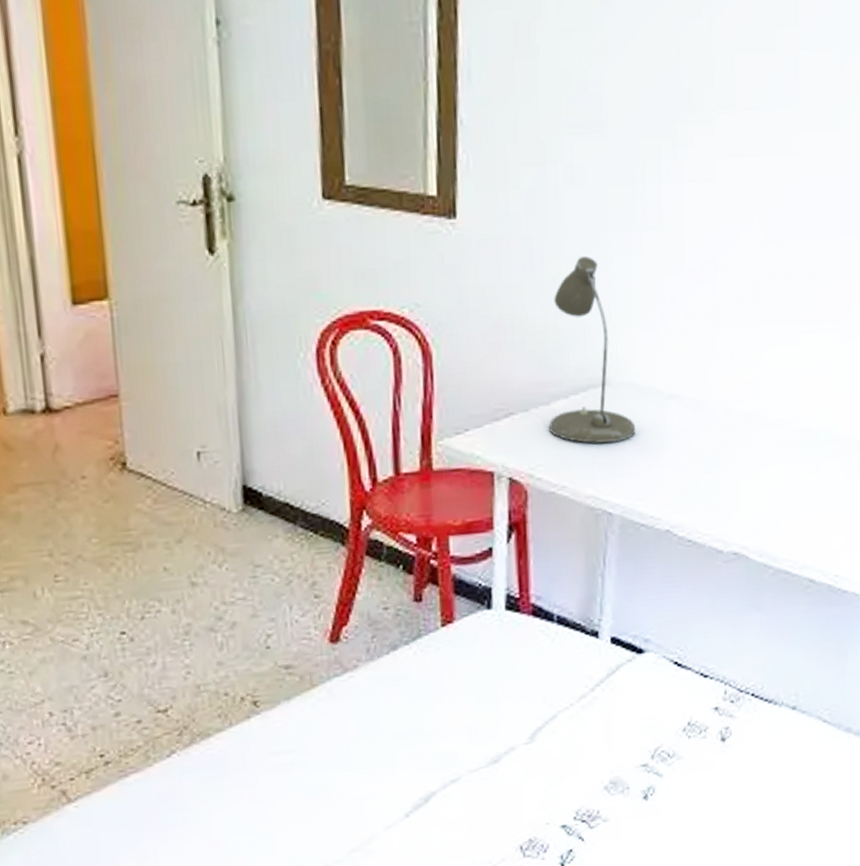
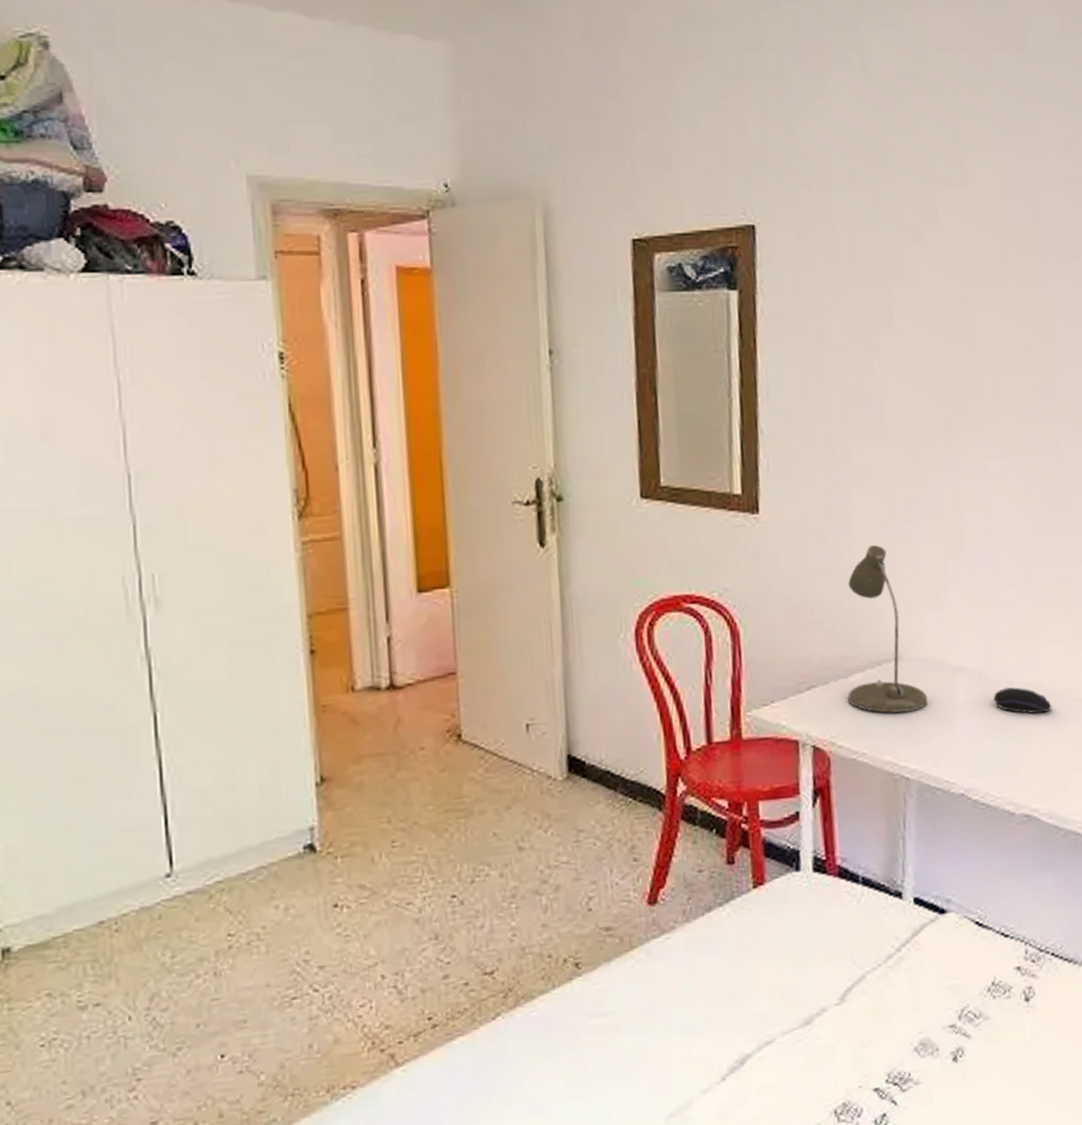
computer mouse: none [707,416,770,446] -> present [993,686,1052,714]

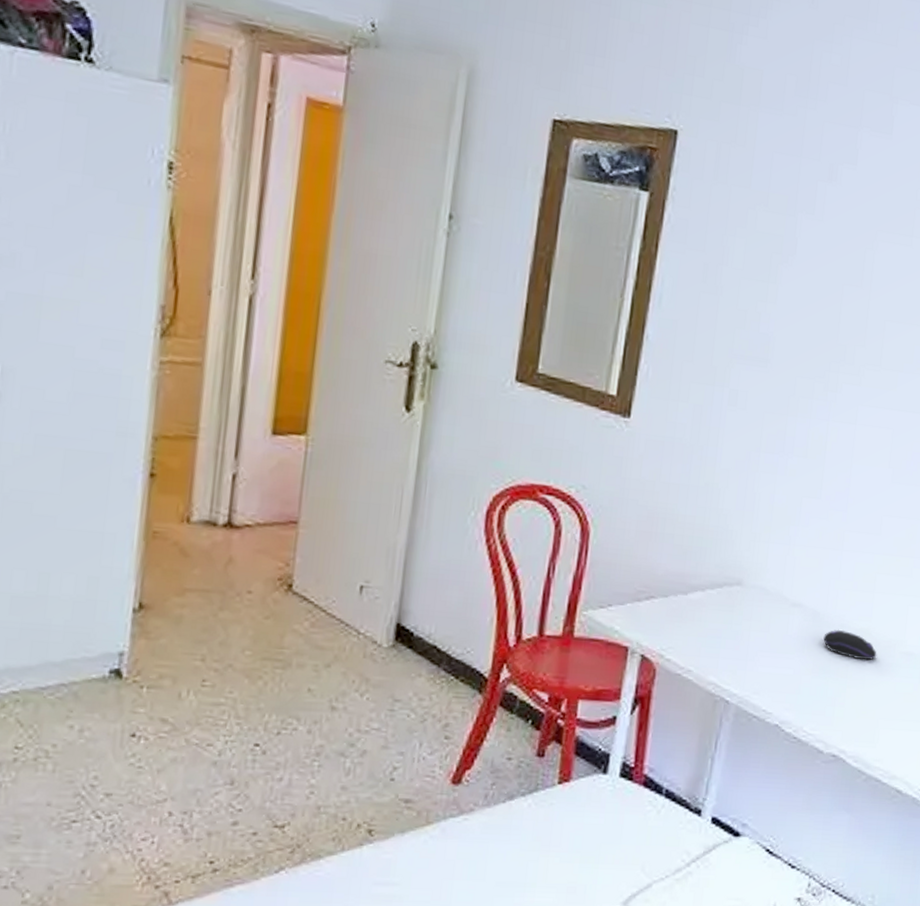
desk lamp: present [848,545,928,713] -> none [684,469,761,637]

